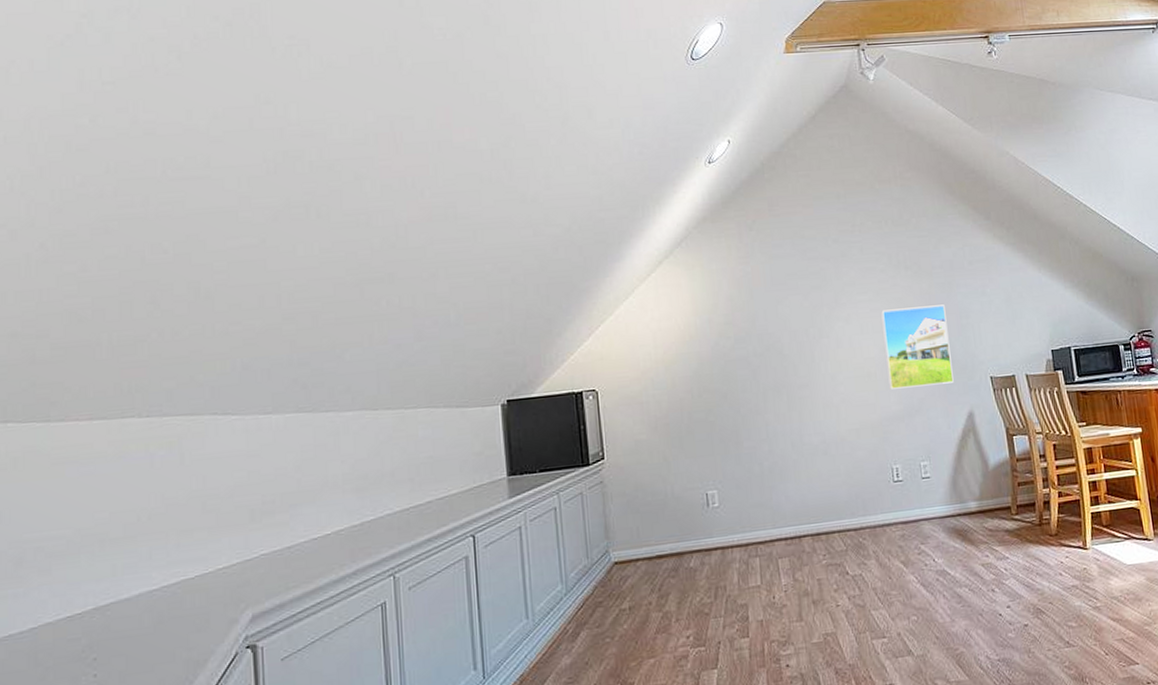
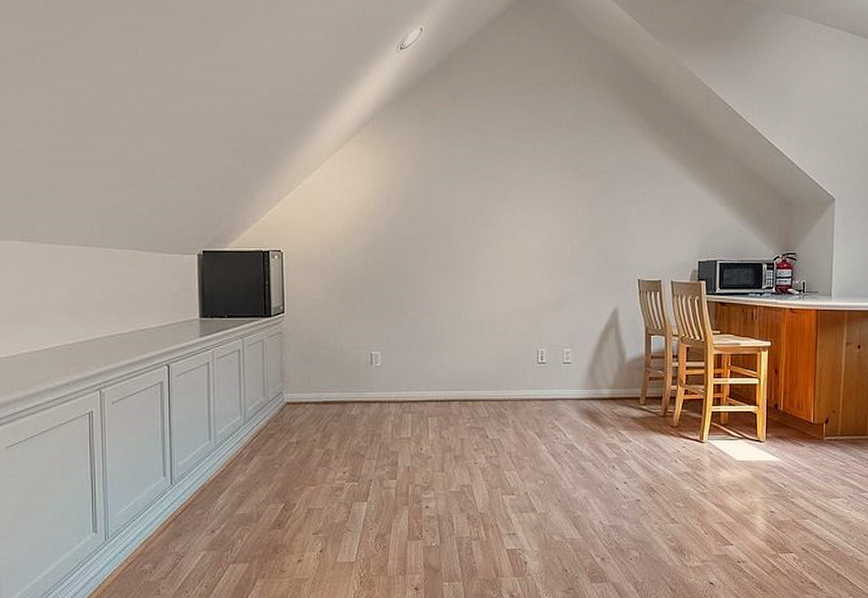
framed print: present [881,304,954,390] -> none [544,207,605,281]

